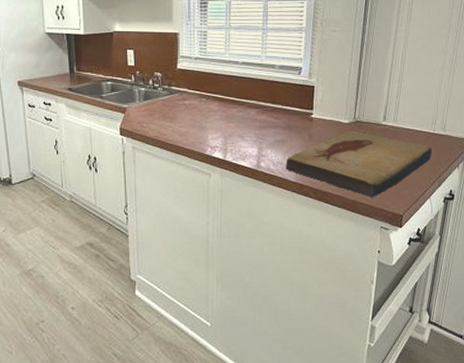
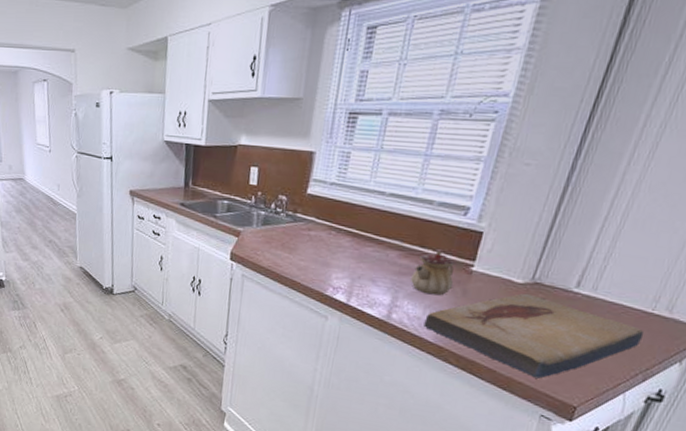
teapot: none [269,103,301,142] -> present [409,248,456,295]

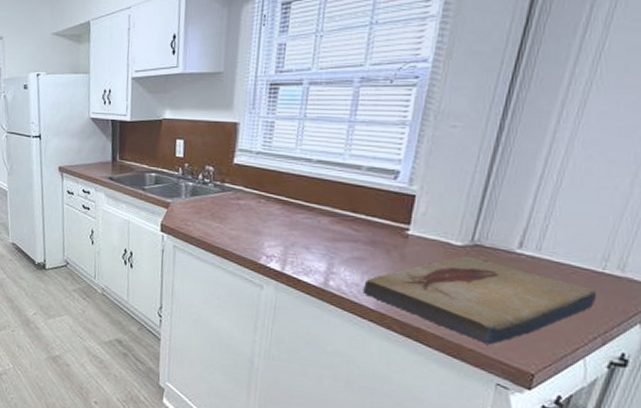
teapot: present [409,248,456,295] -> none [344,213,391,261]

